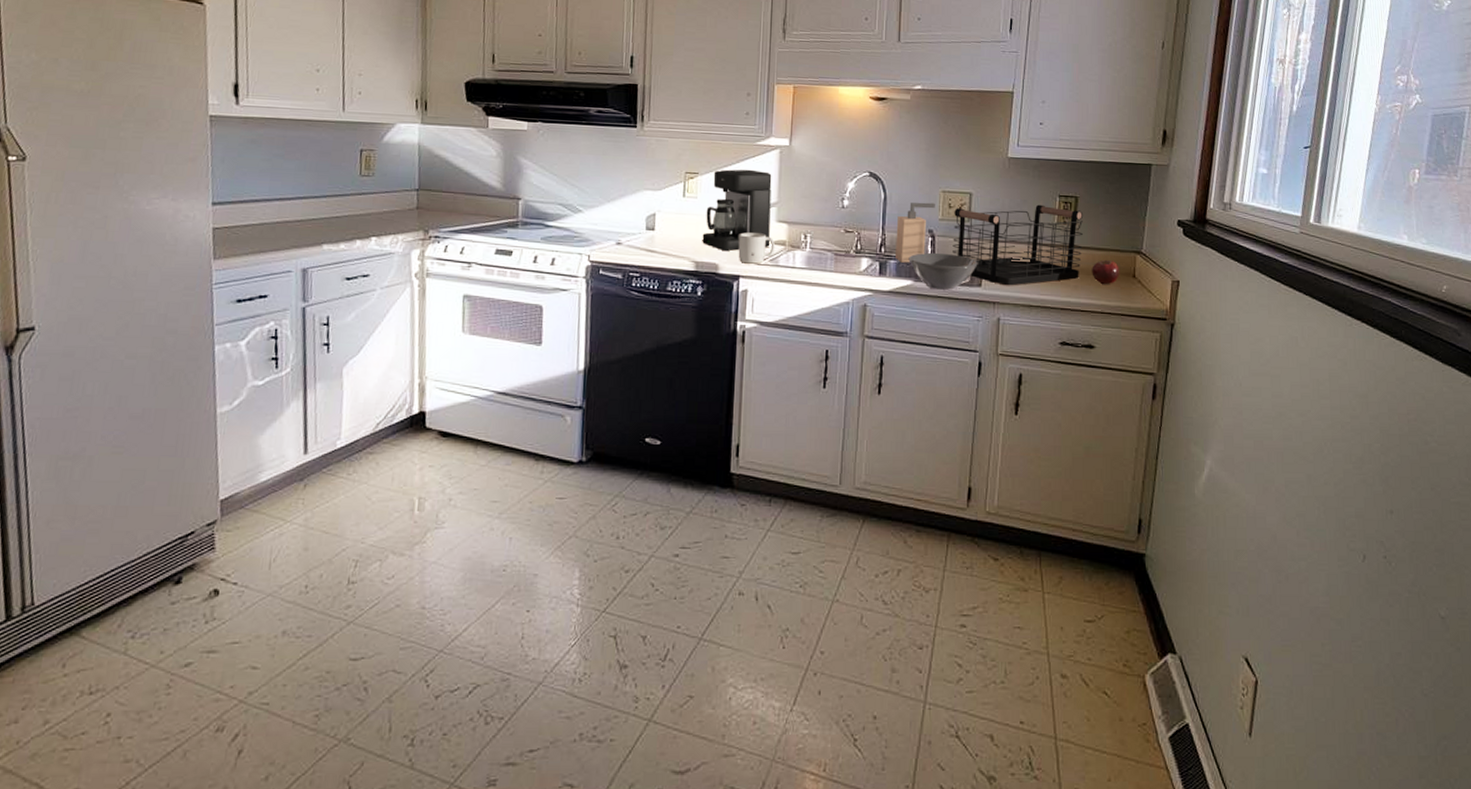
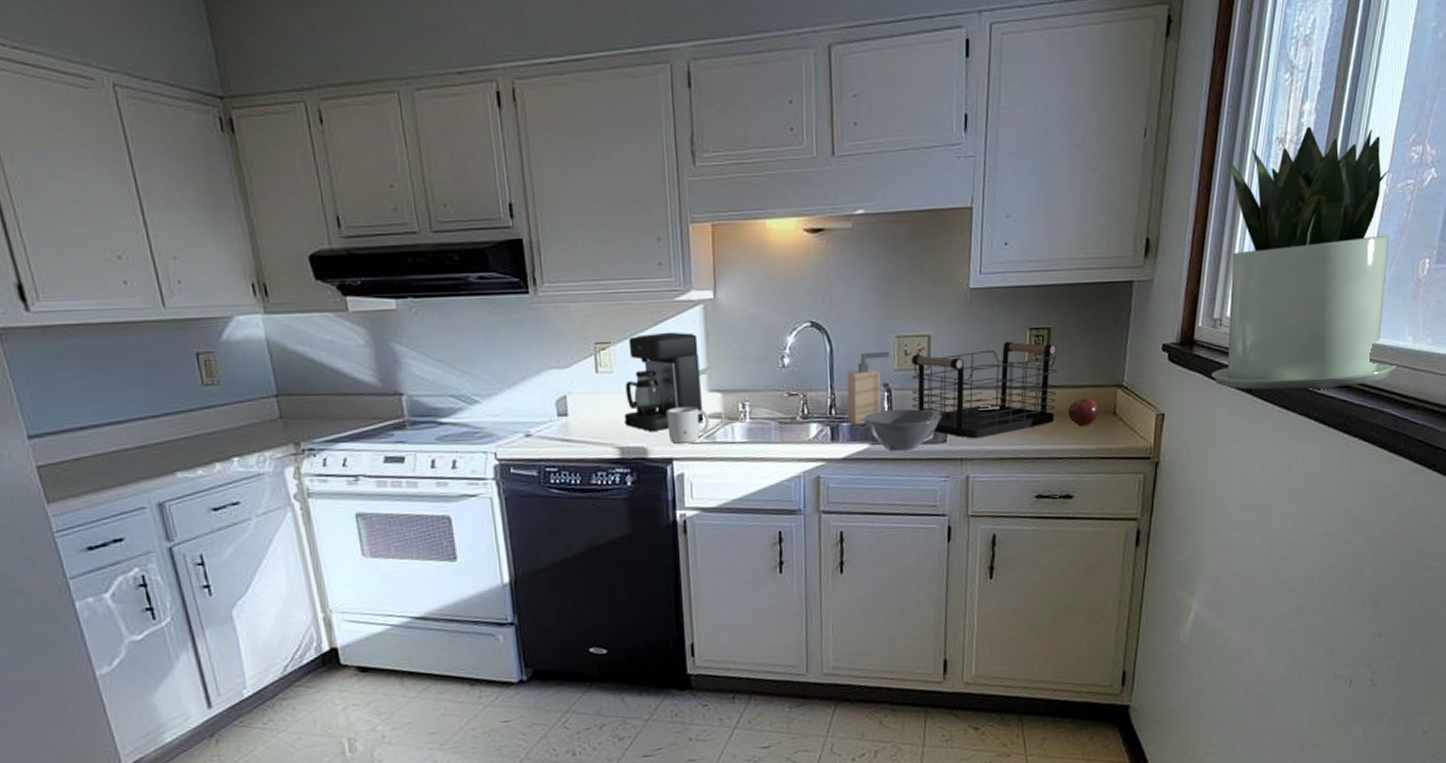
planter: none [1222,52,1394,274] -> present [1212,126,1397,392]

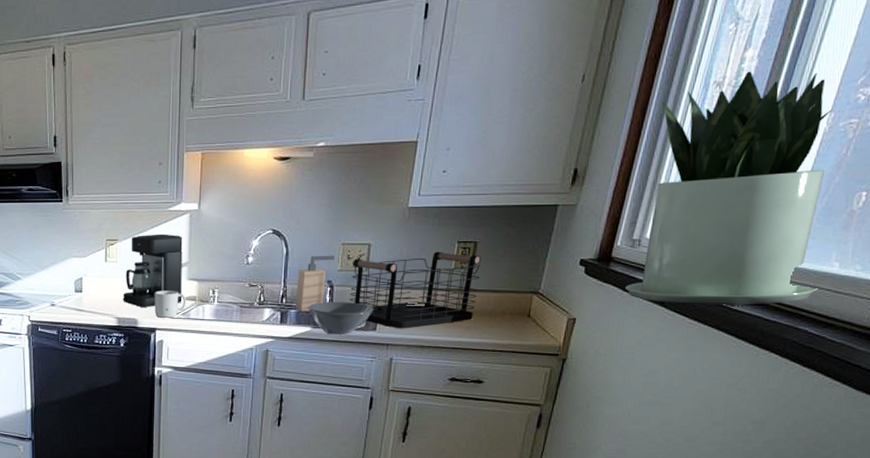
fruit: present [1068,397,1098,426] -> none [486,301,514,324]

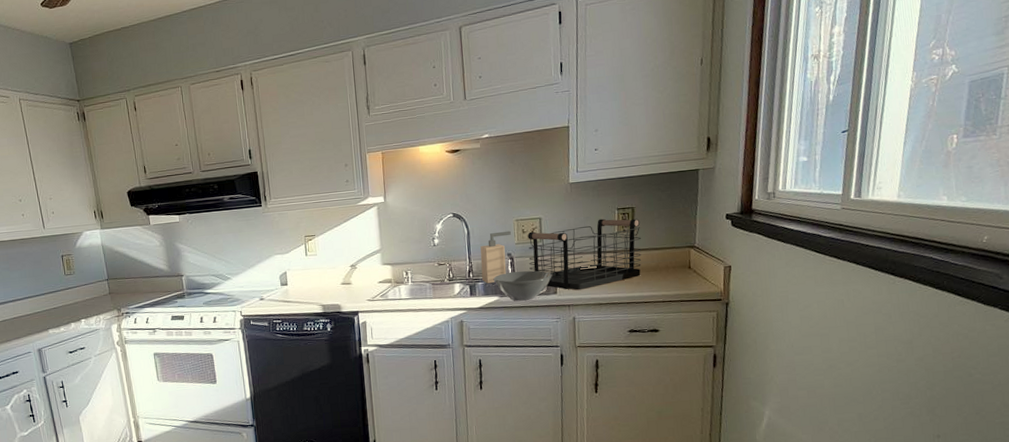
coffee maker: present [123,233,183,307] -> none [325,226,380,293]
mug: present [154,291,186,318] -> none [353,275,383,301]
planter: present [625,71,833,306] -> none [769,40,935,246]

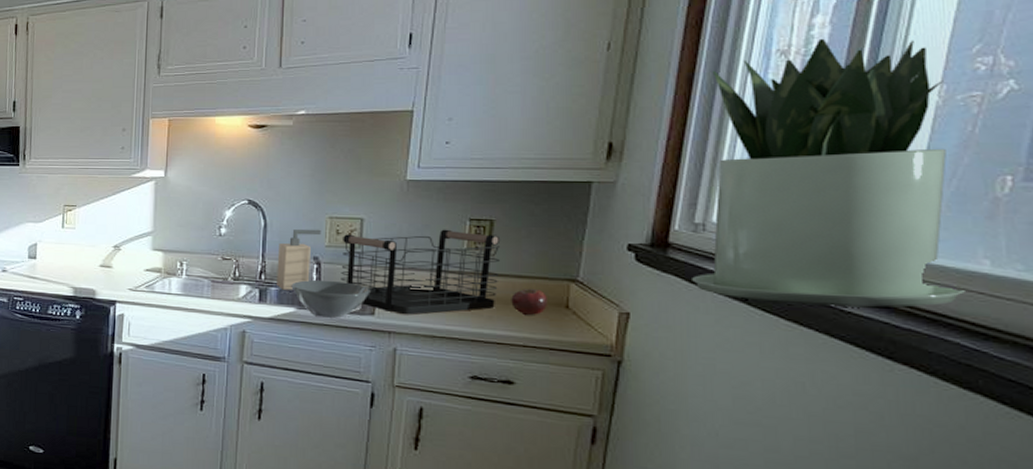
fruit: none [651,256,676,278] -> present [511,288,547,315]
planter: none [769,40,935,246] -> present [692,38,967,308]

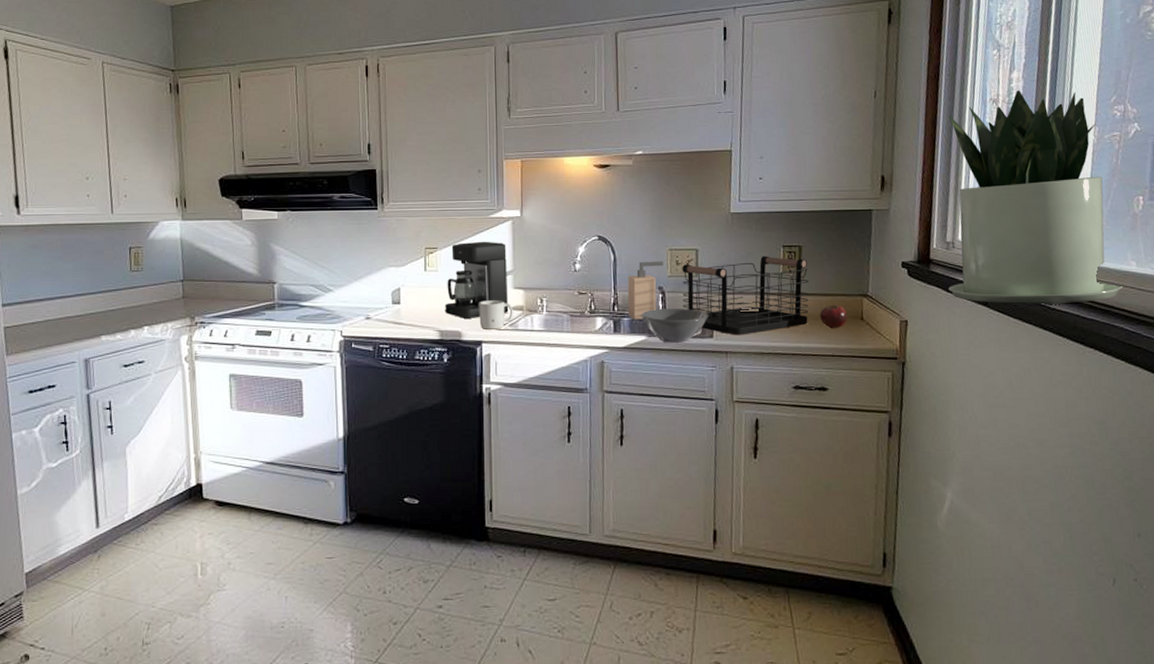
coffee maker: none [80,200,147,278] -> present [445,241,509,318]
mug: none [114,260,150,290] -> present [479,300,513,329]

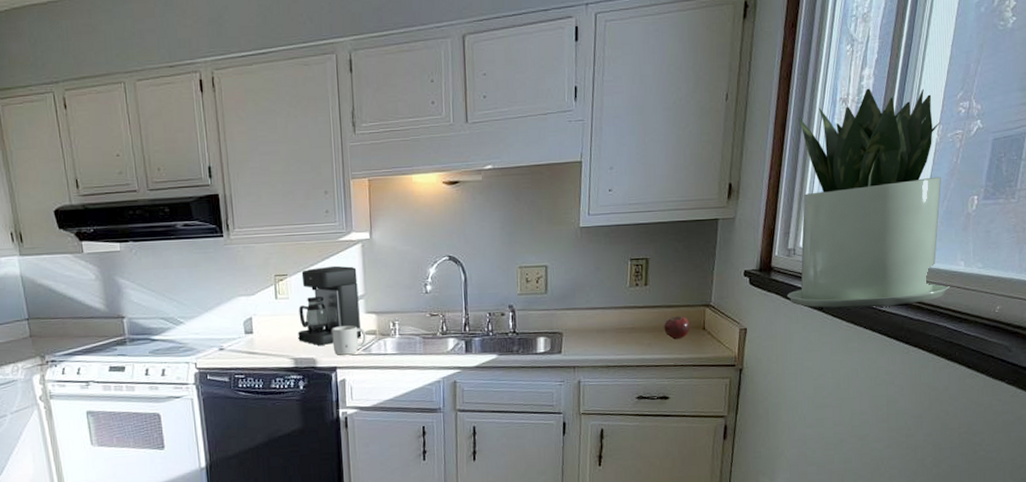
soap dispenser: present [627,261,663,320] -> none [478,279,513,339]
bowl: present [641,308,708,343] -> none [492,326,557,361]
dish rack: present [682,256,810,336] -> none [532,269,655,350]

